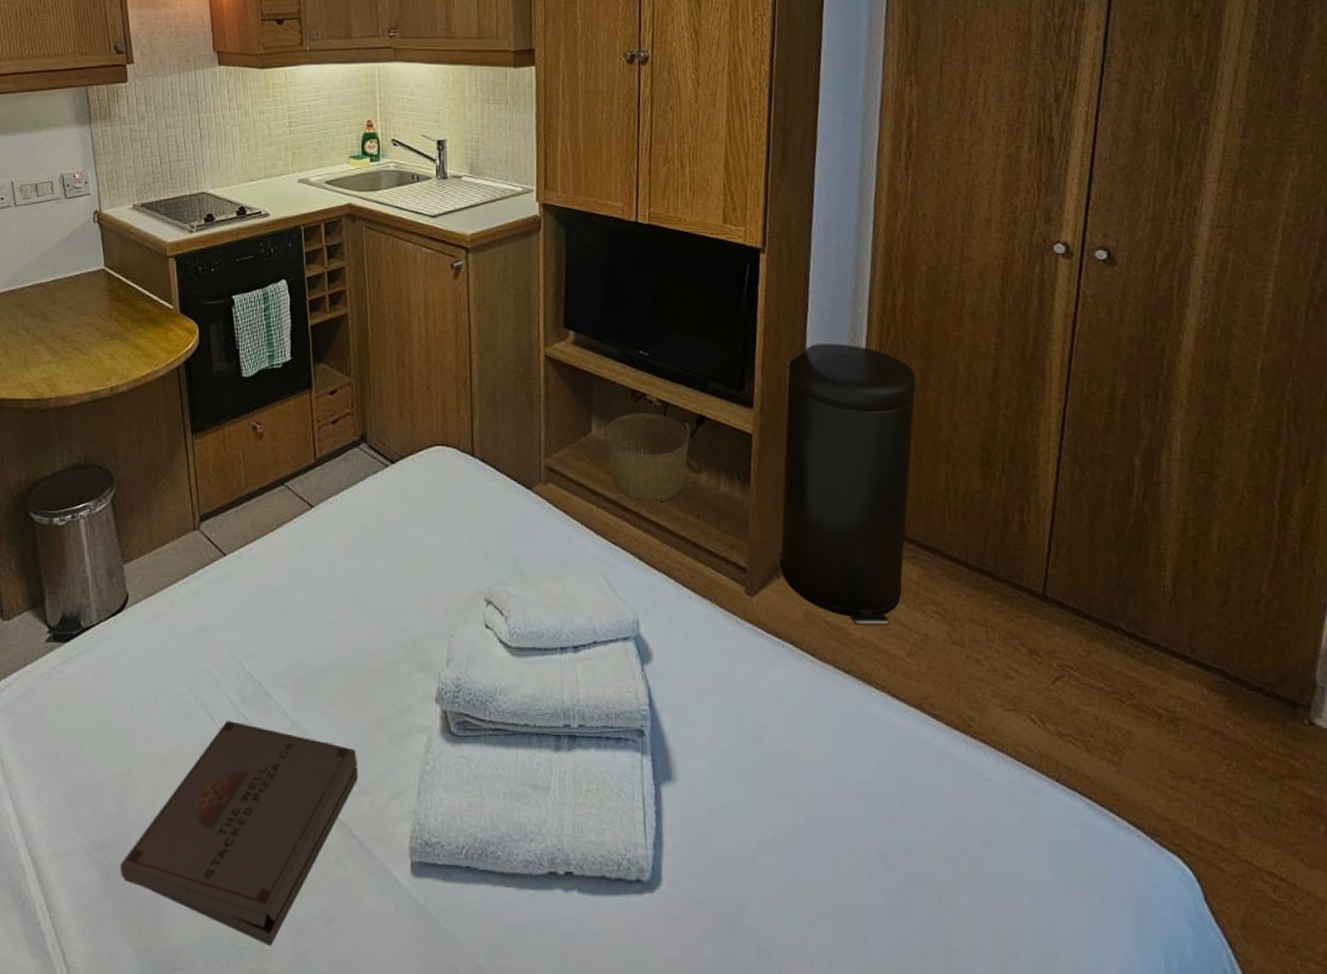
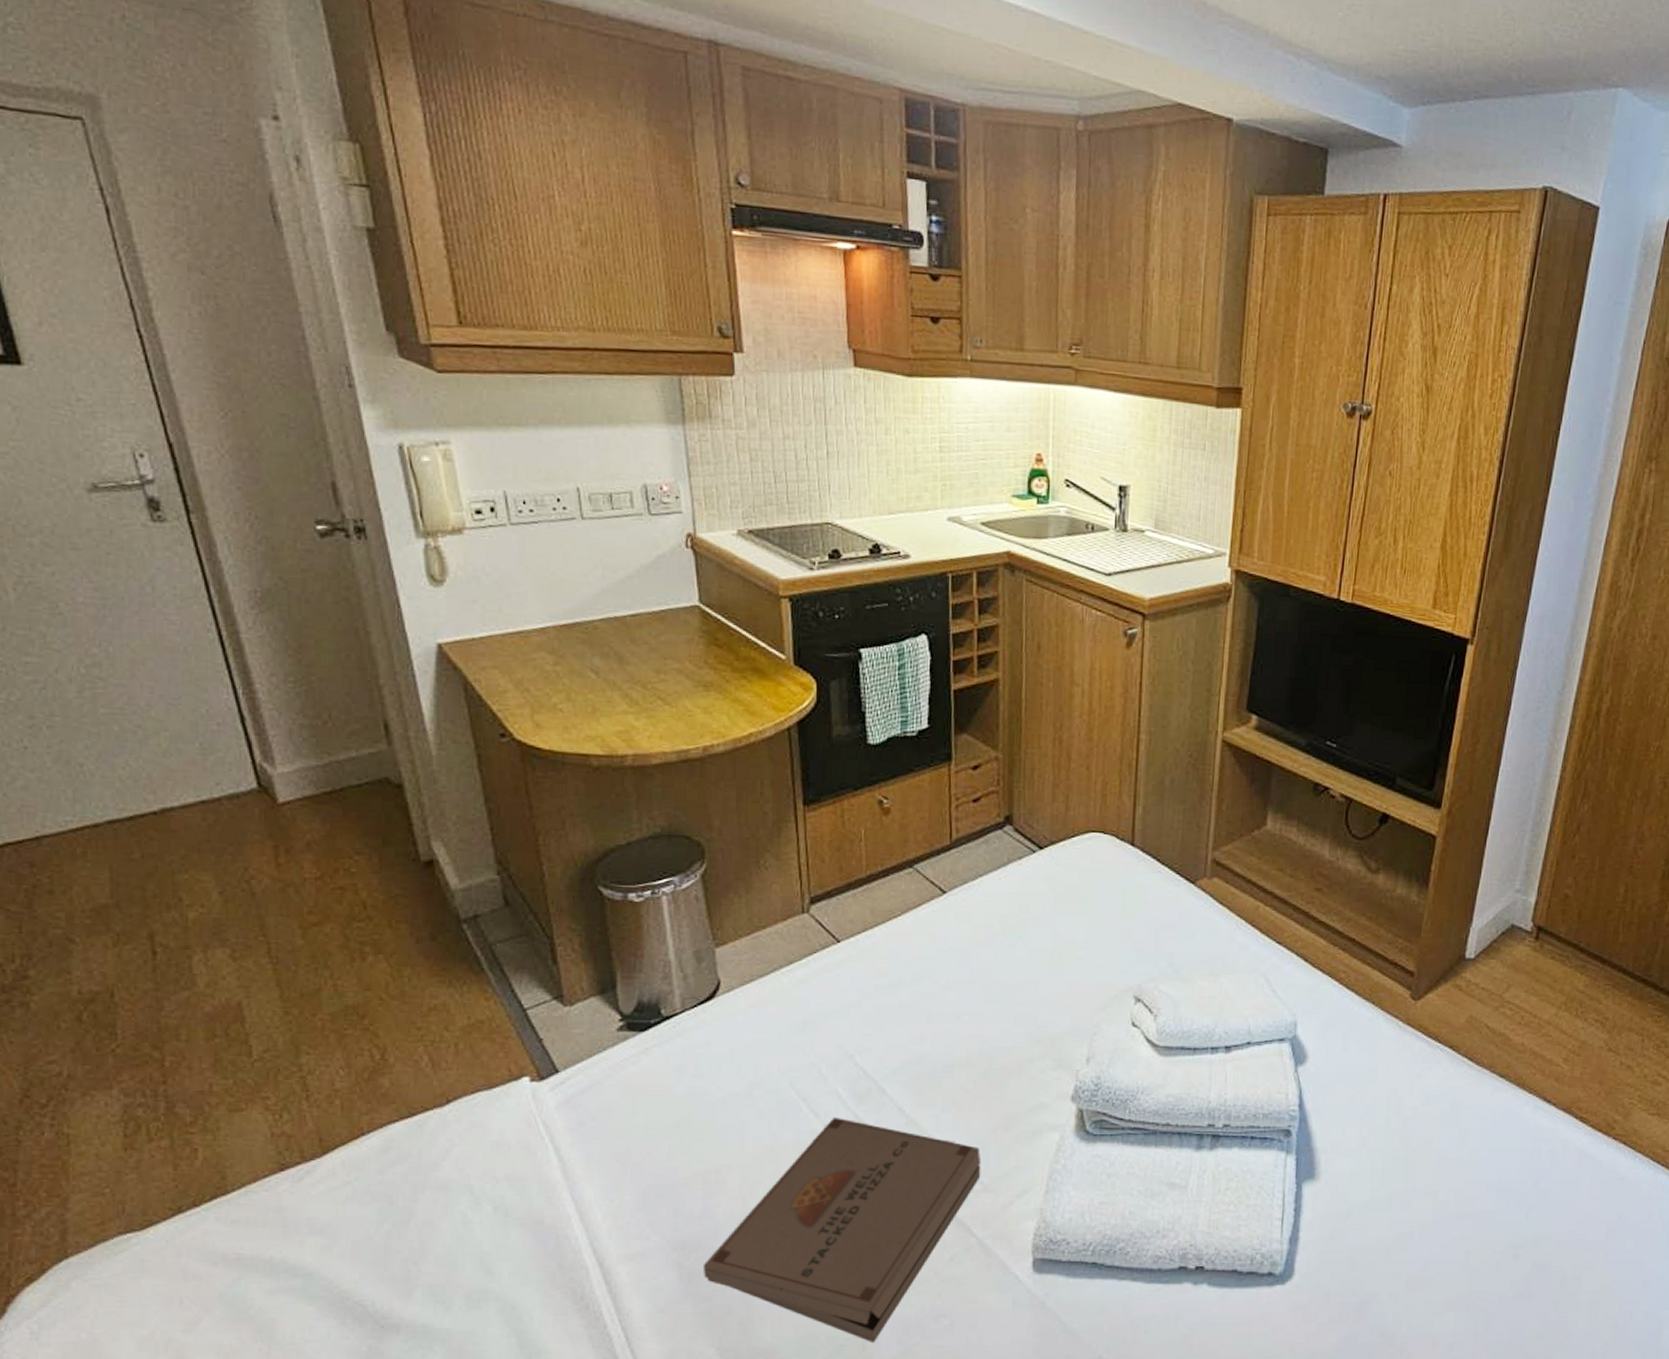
basket: present [604,413,690,503] -> none [1280,807,1372,903]
pedal bin: present [780,343,916,626] -> none [1449,745,1611,1032]

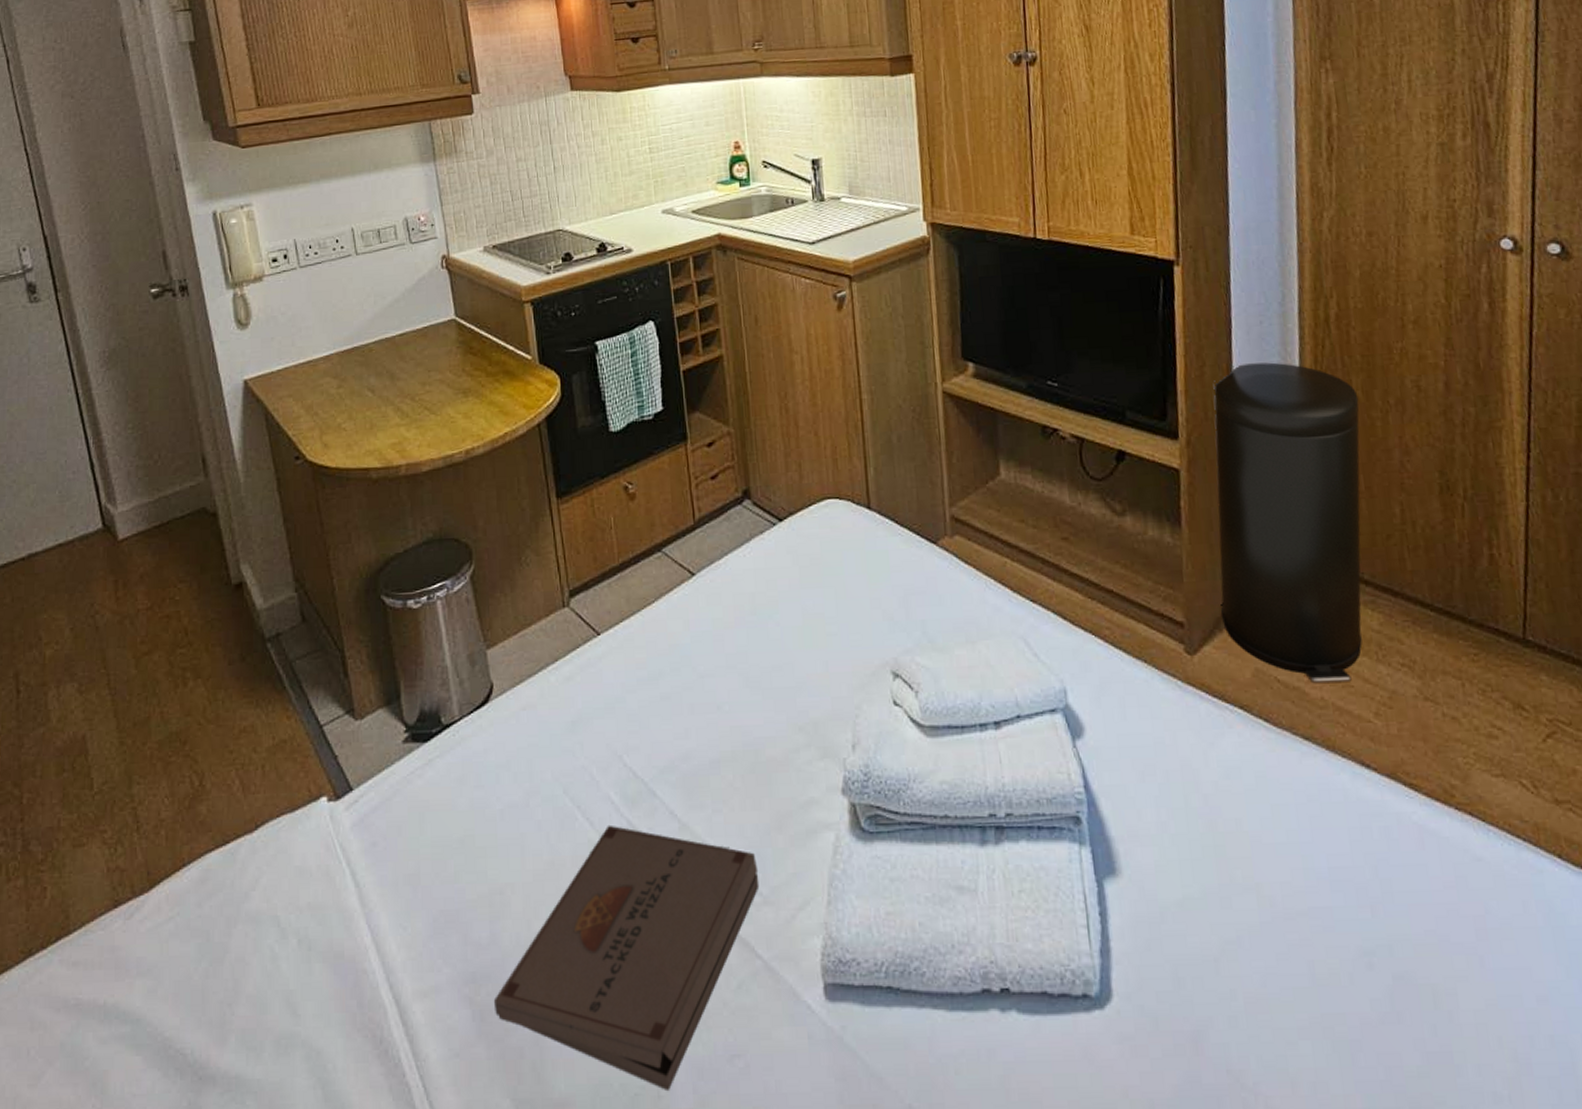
pedal bin: none [1449,745,1611,1032] -> present [1213,362,1363,684]

